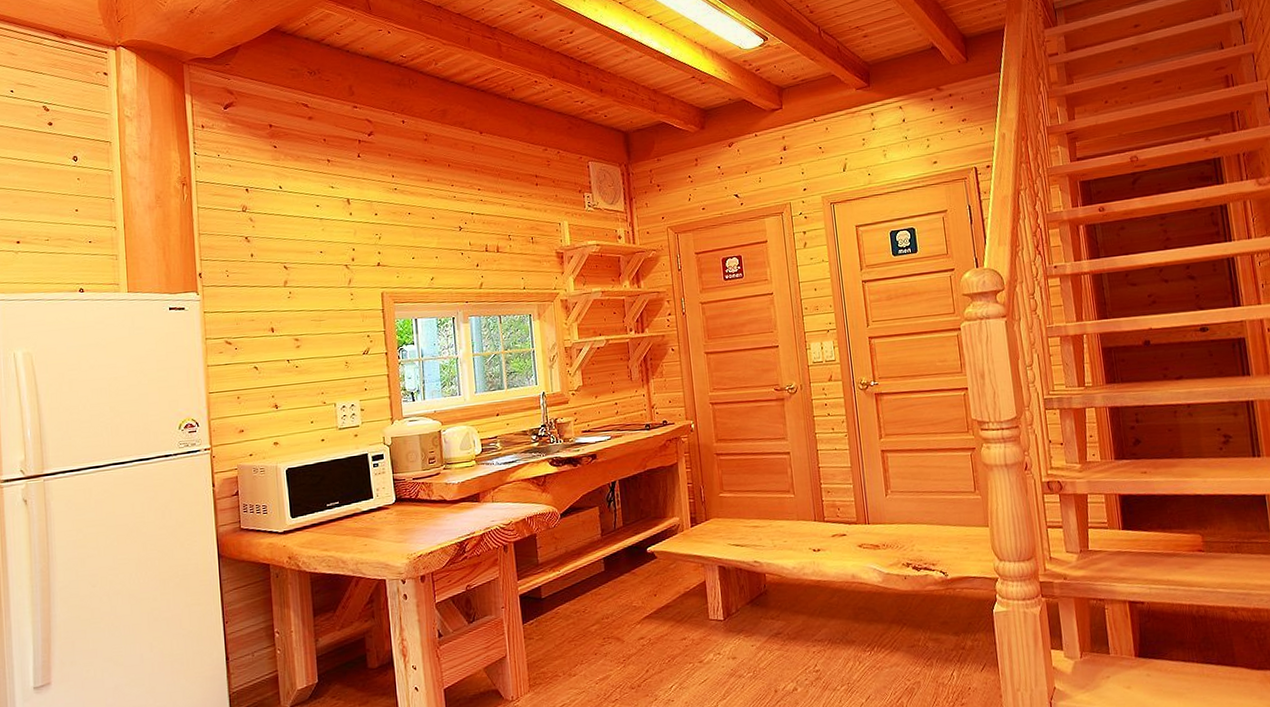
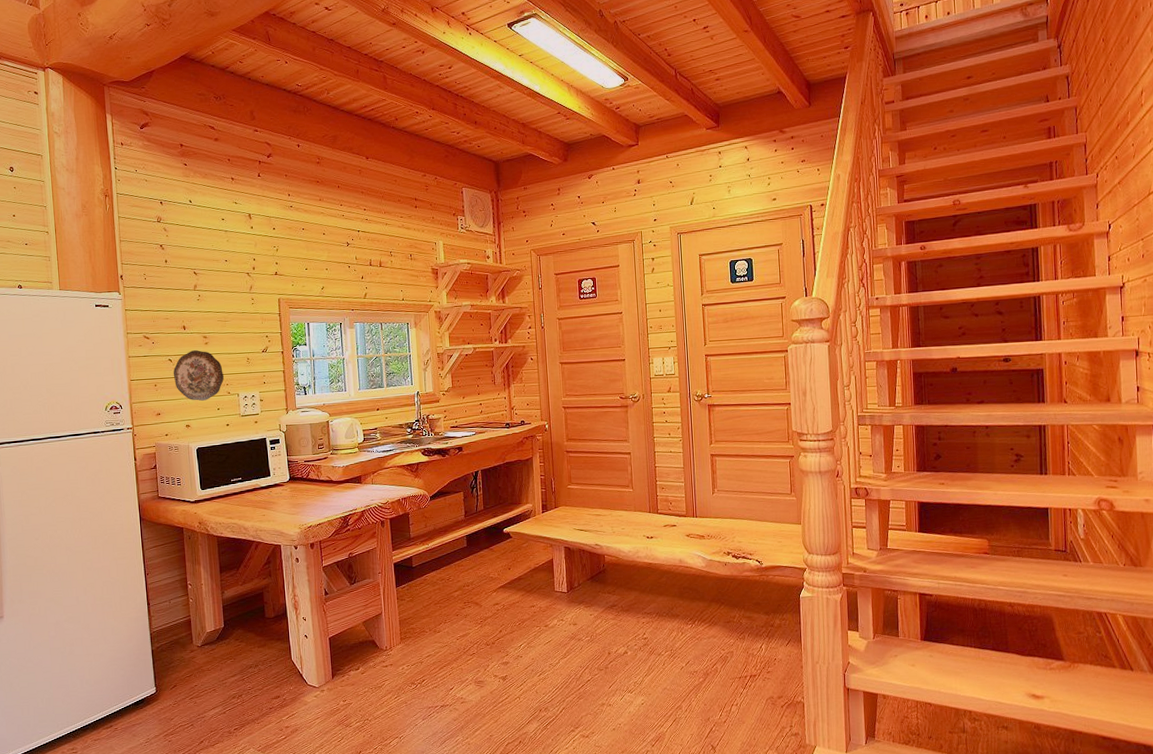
decorative plate: none [259,355,318,414] -> present [173,350,224,401]

